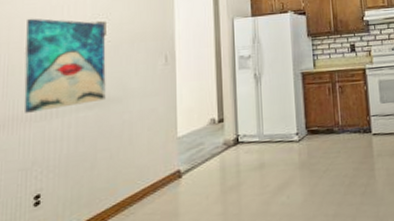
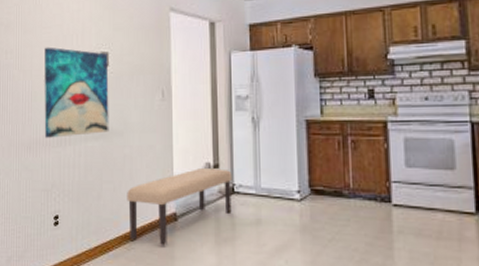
bench: none [126,122,237,205] -> present [127,168,232,246]

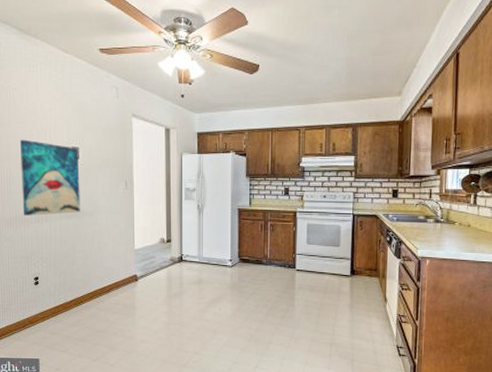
bench: present [127,168,232,246] -> none [96,242,181,299]

